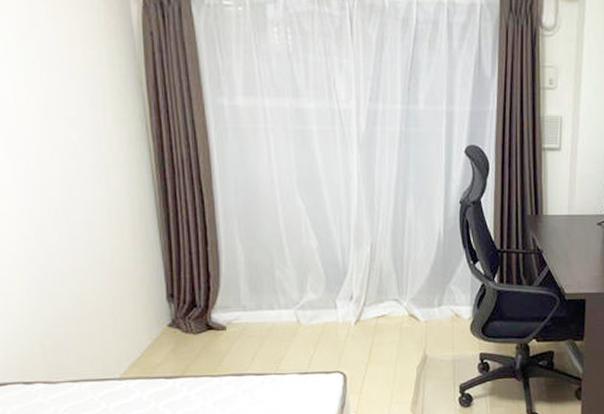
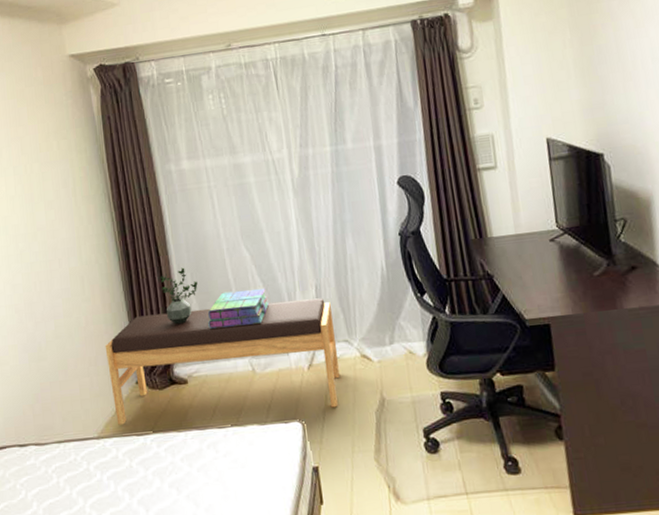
bench: none [133,255,387,367] -> present [105,298,341,425]
potted plant: none [202,211,245,270] -> present [160,267,198,325]
stack of books: none [253,241,321,277] -> present [208,288,270,329]

